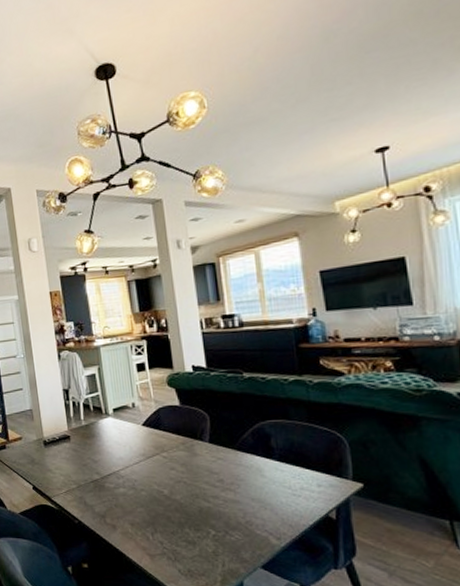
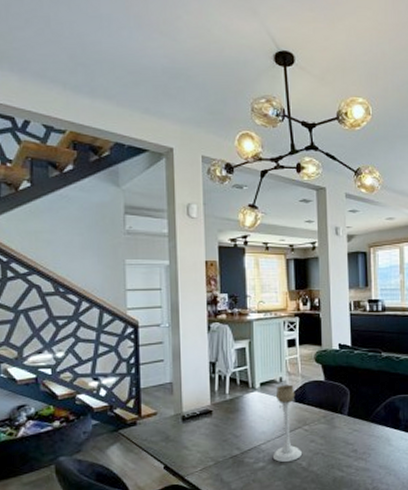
candle holder: none [129,410,162,490] -> present [272,384,302,463]

